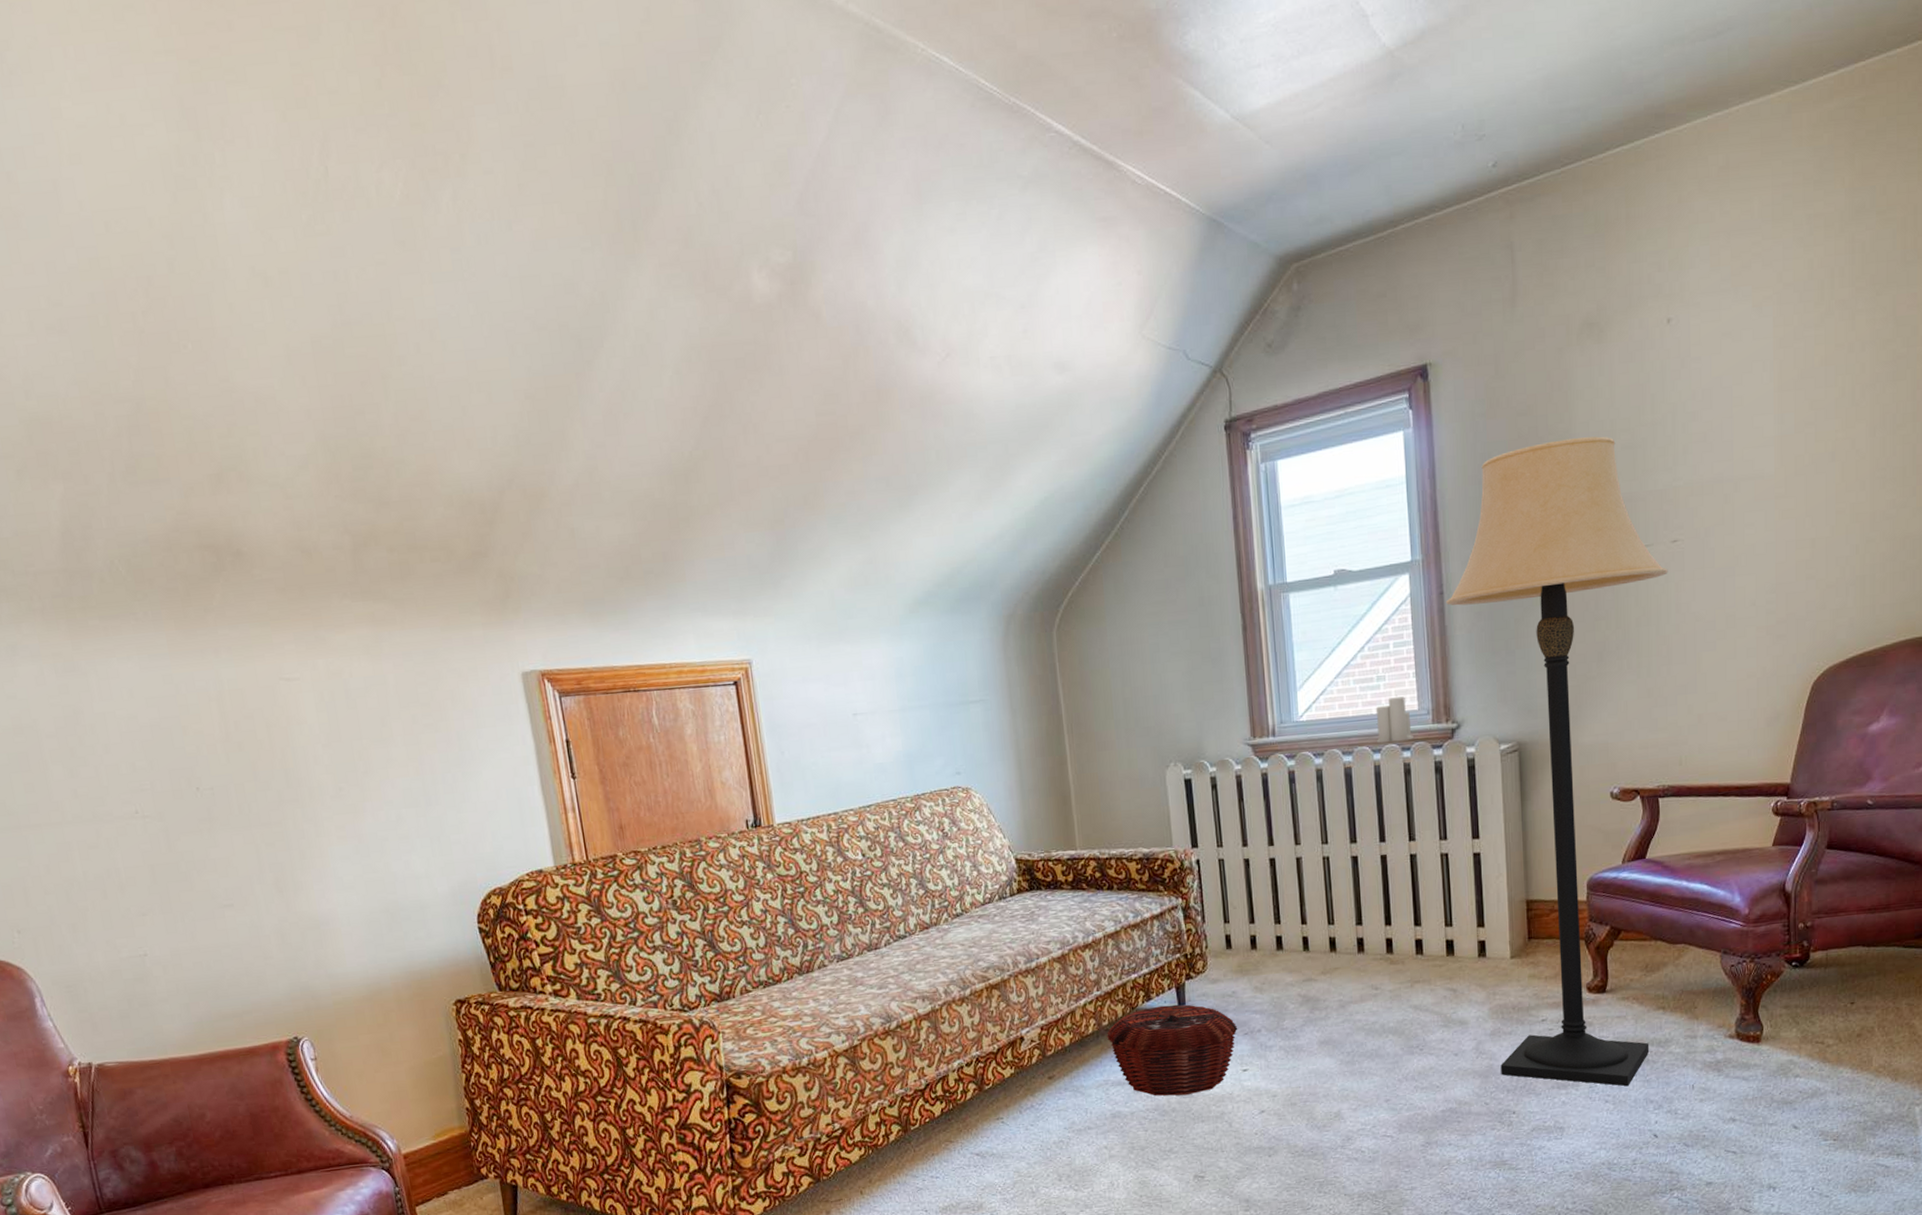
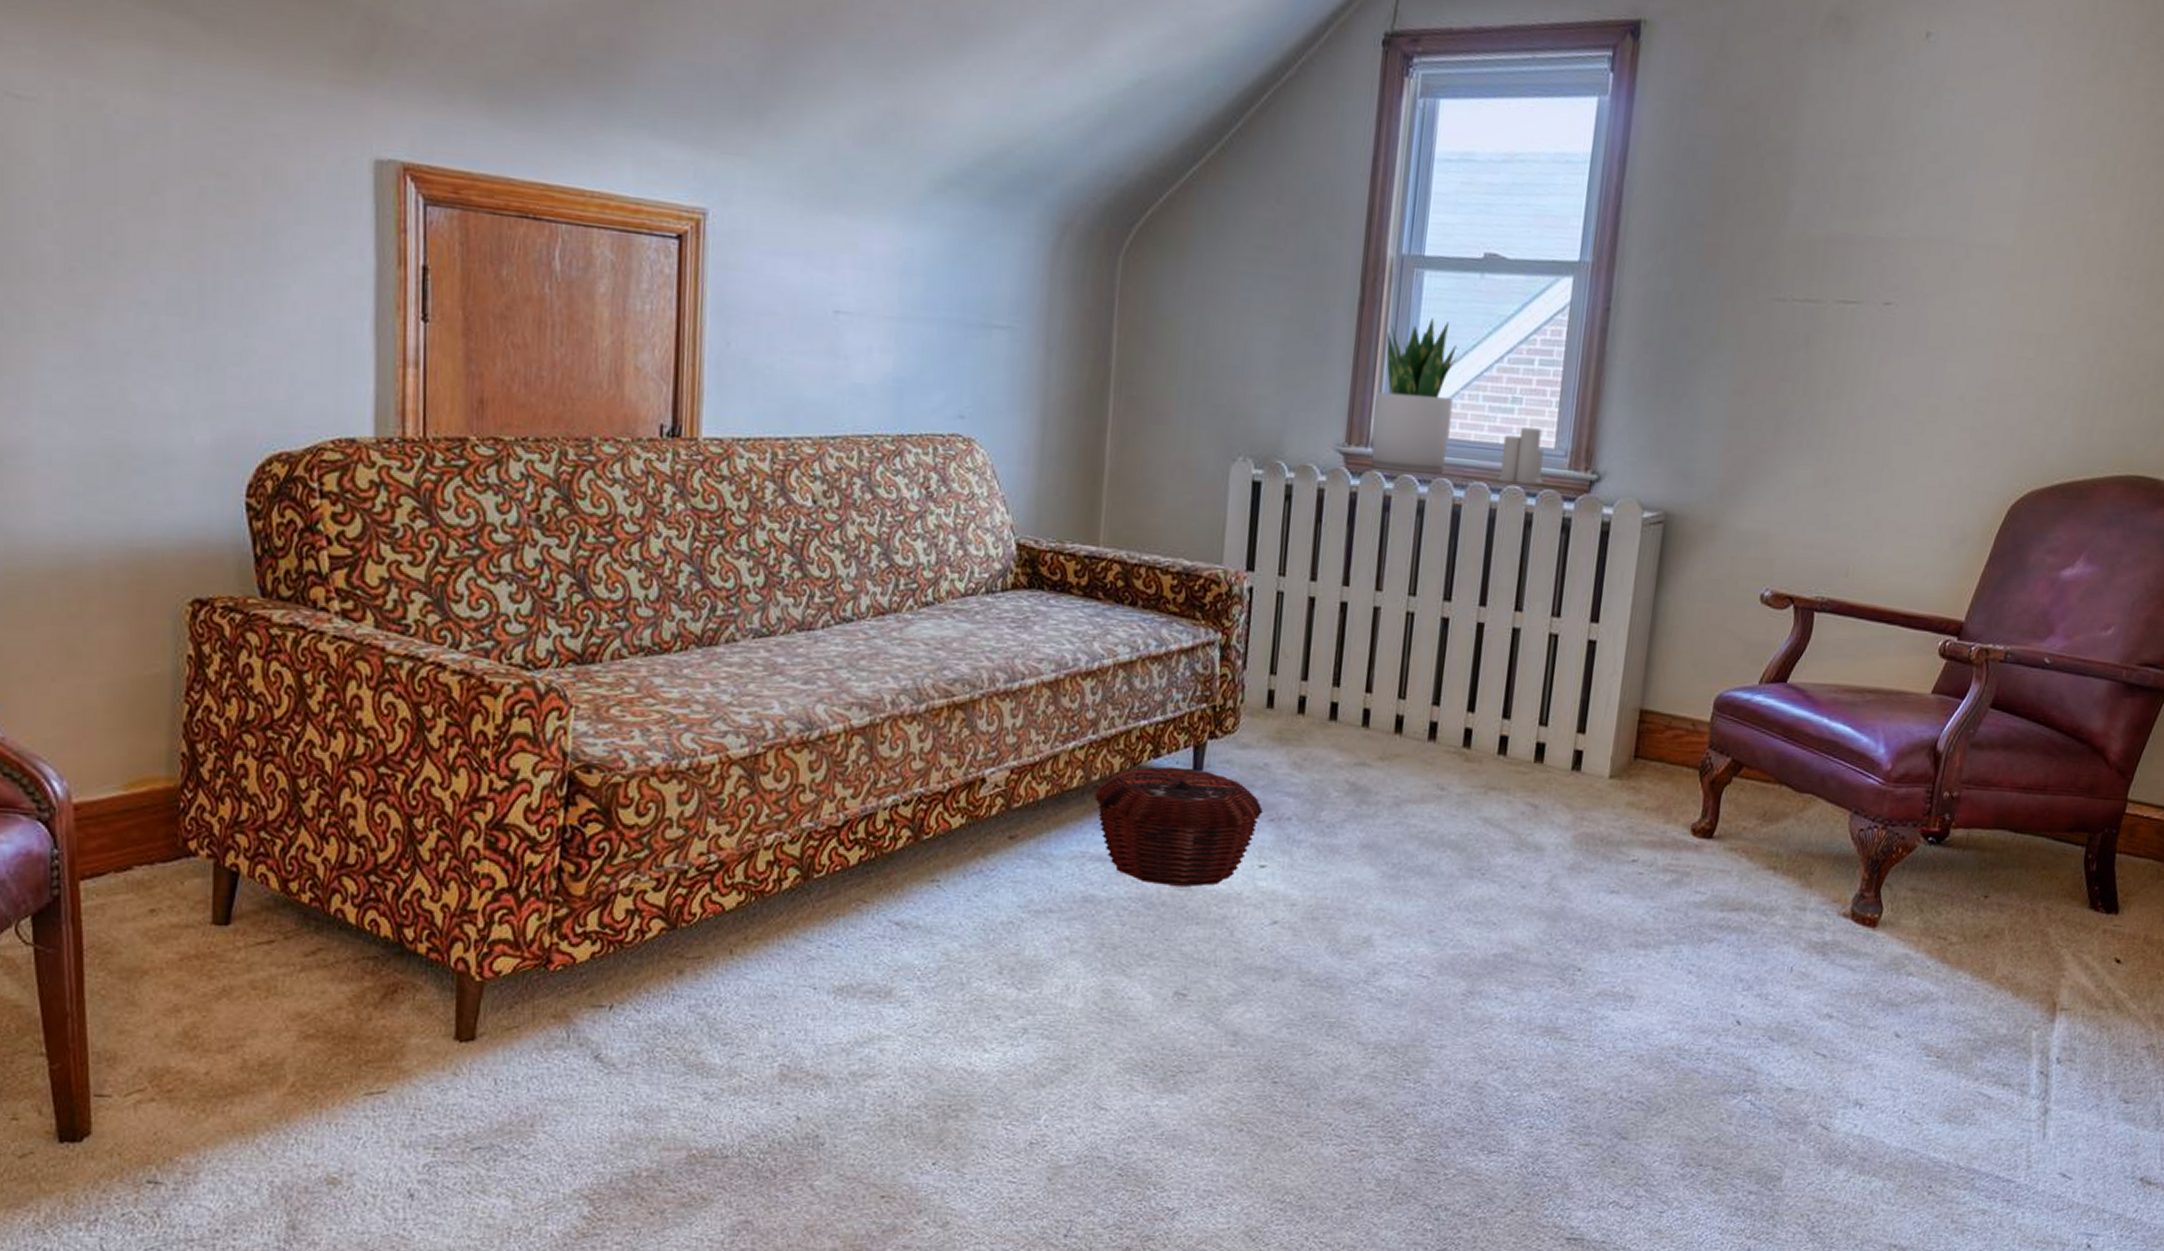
planter: none [1268,628,1332,752] -> present [1371,318,1459,475]
lamp: present [1446,436,1668,1087] -> none [1572,149,1874,958]

